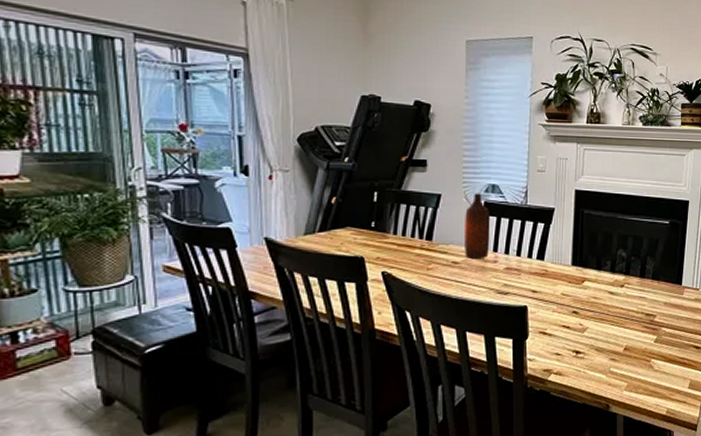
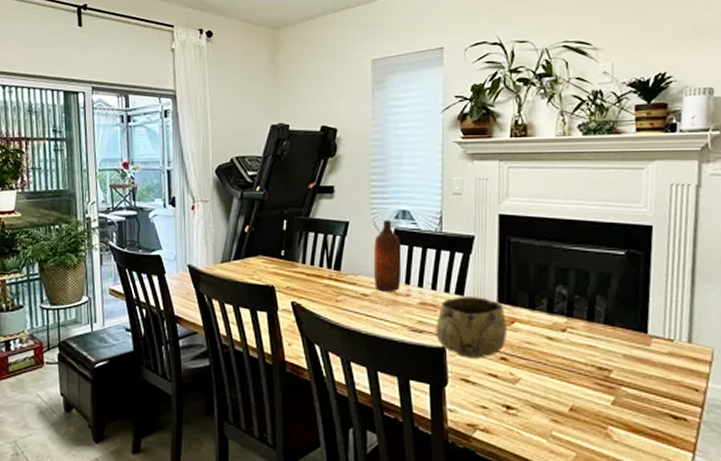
decorative bowl: none [519,261,578,314] -> present [435,296,507,359]

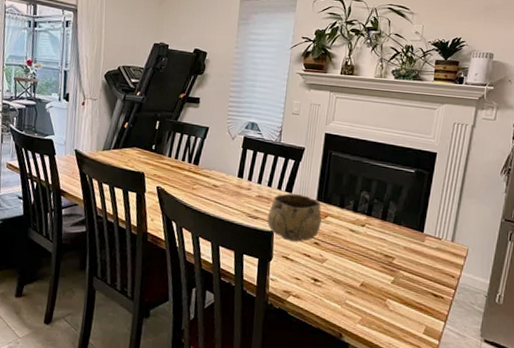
bottle: present [374,220,402,292] -> none [224,128,248,186]

